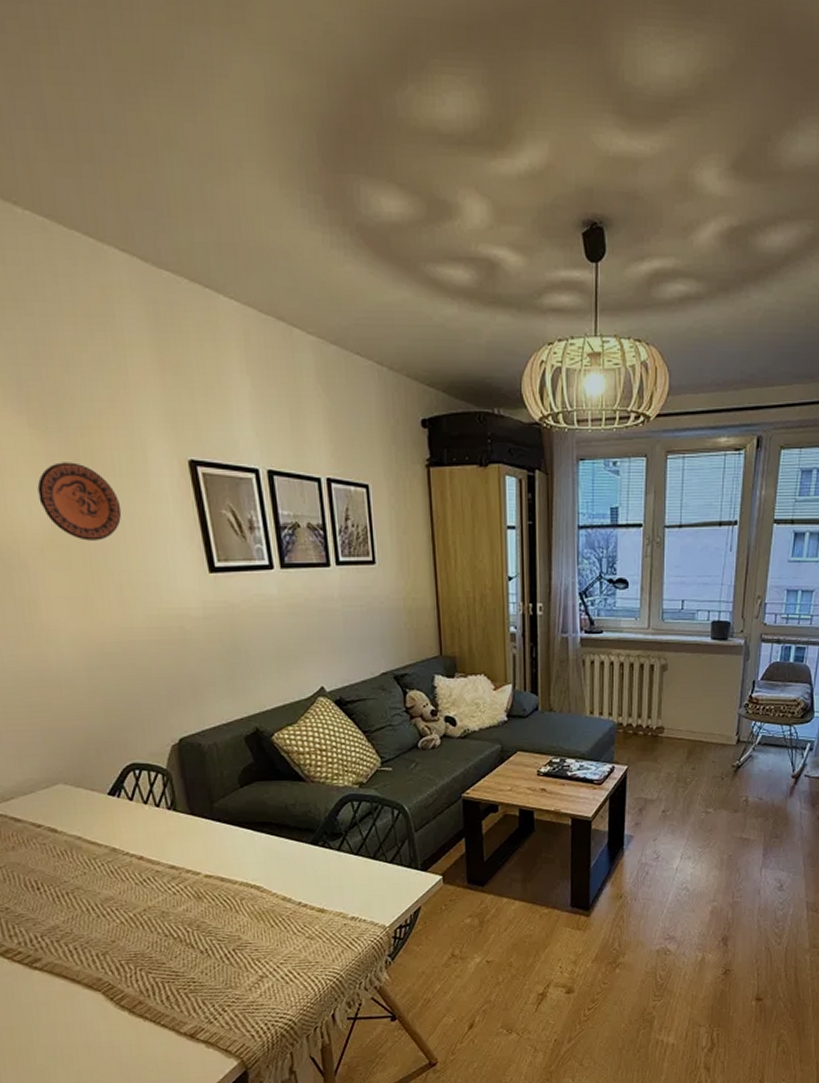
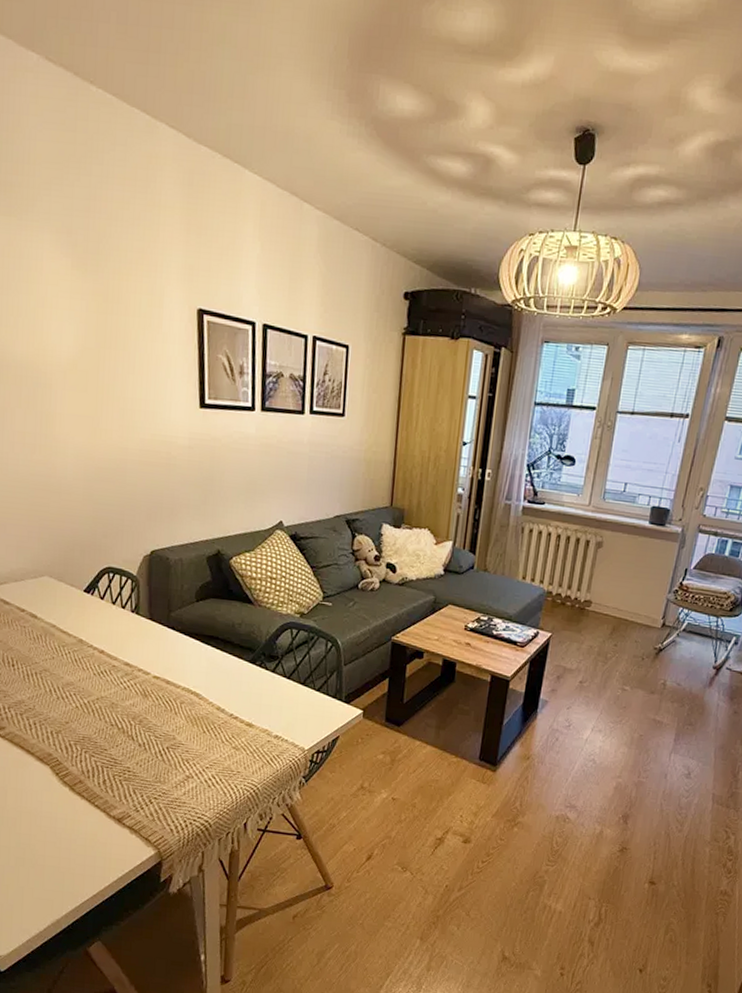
decorative plate: present [37,462,122,541] -> none [69,300,135,370]

